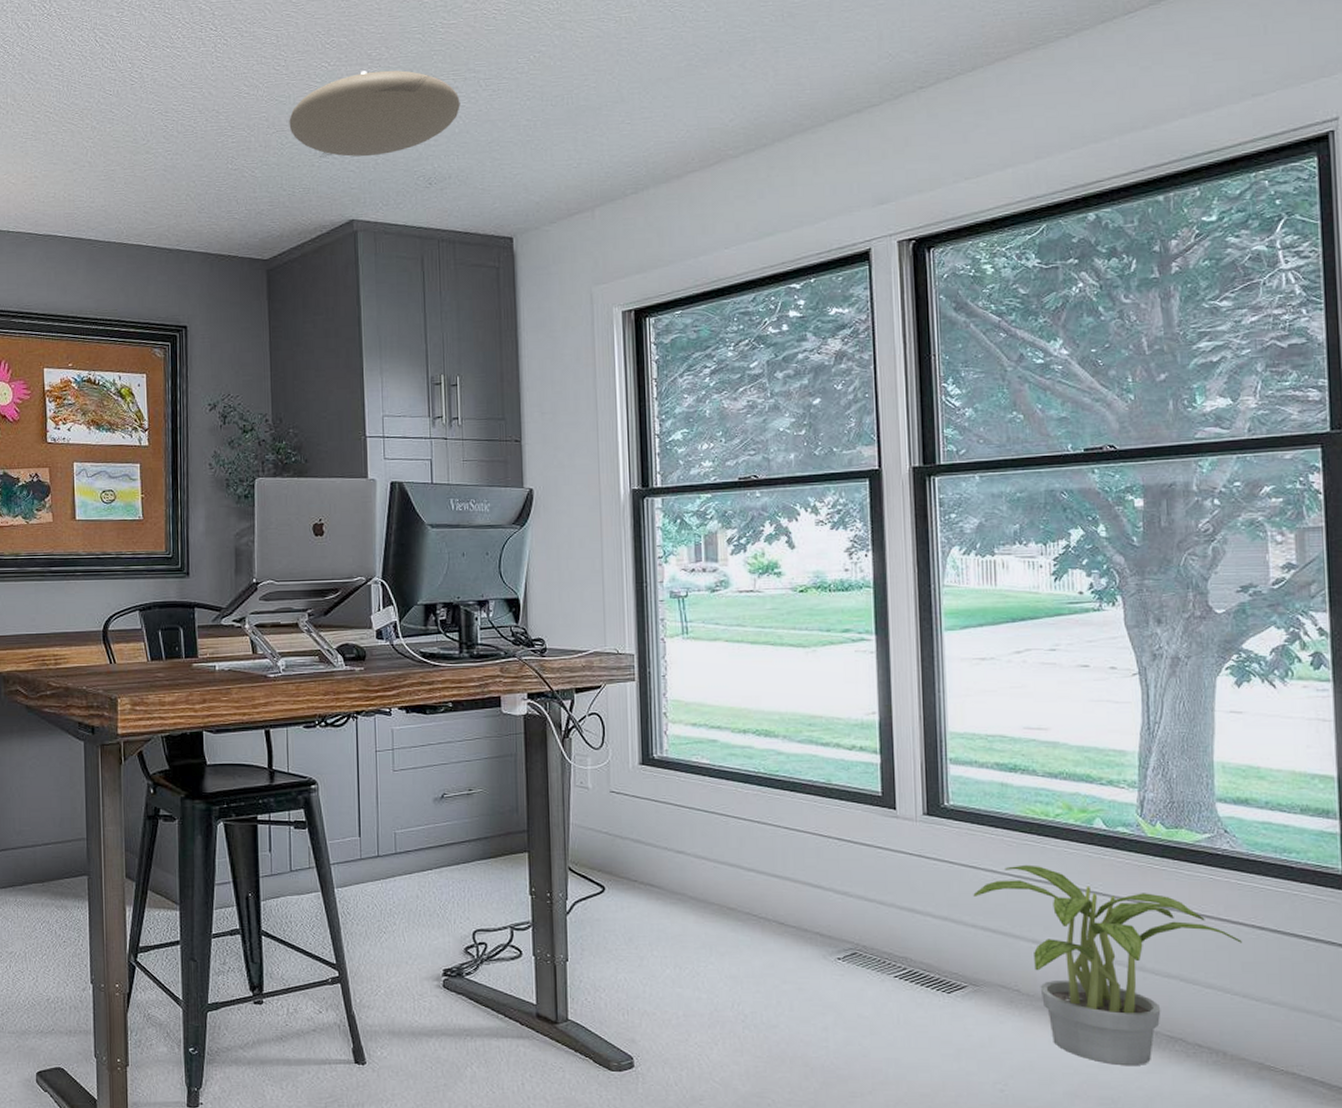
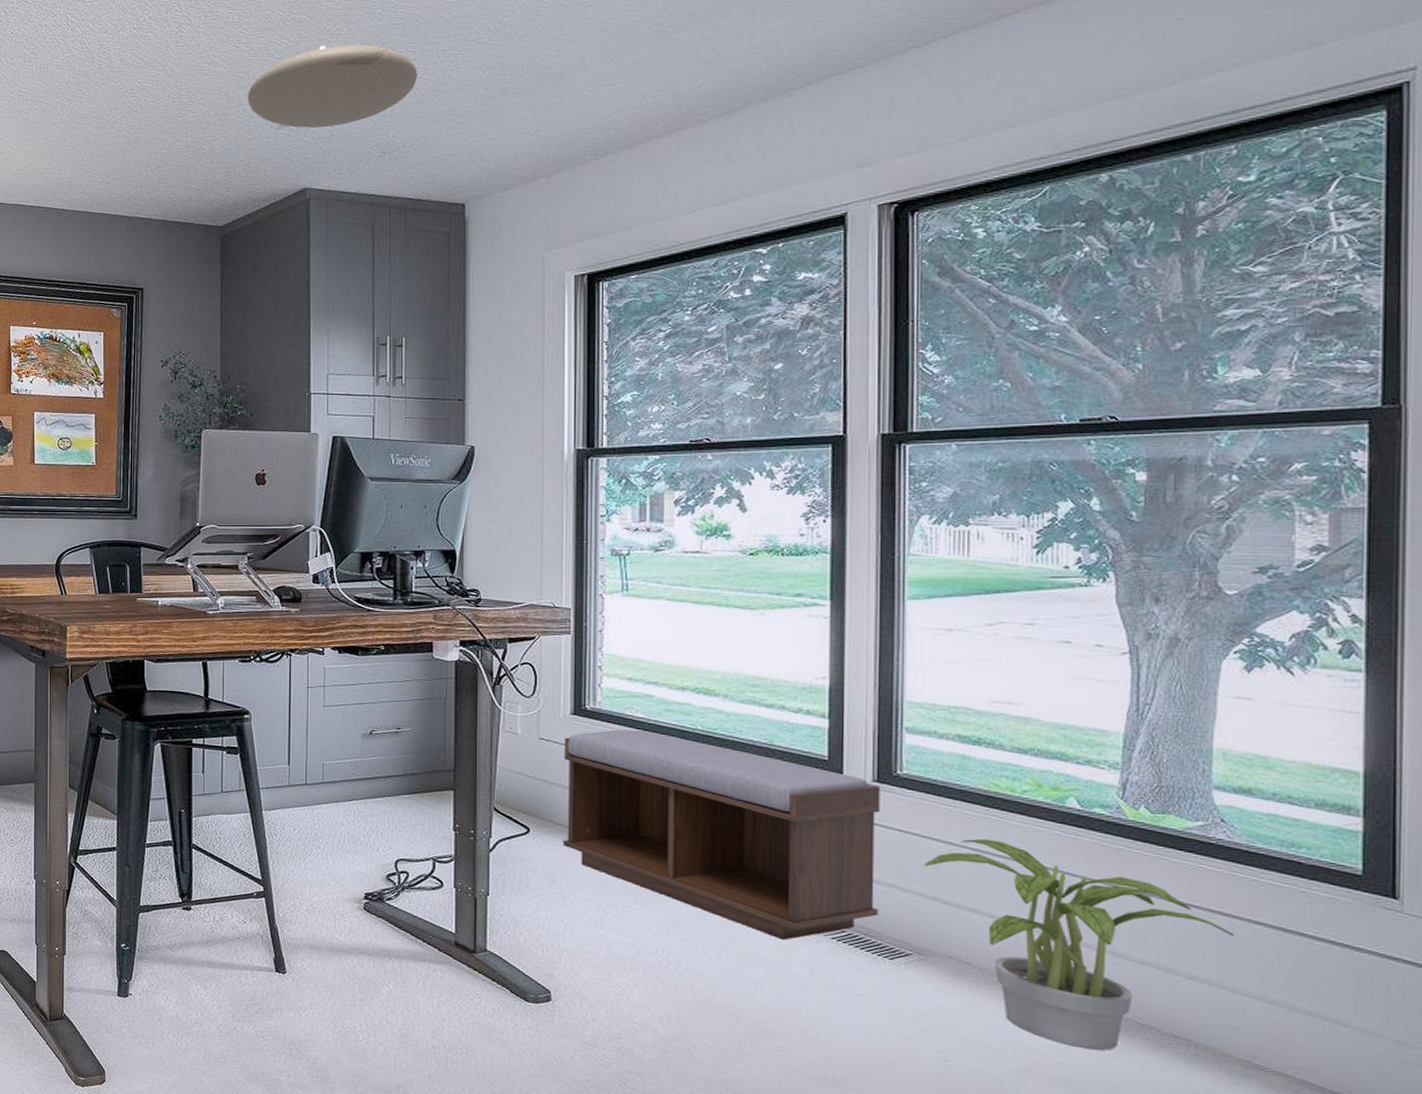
bench: none [635,777,935,983] -> present [562,729,880,940]

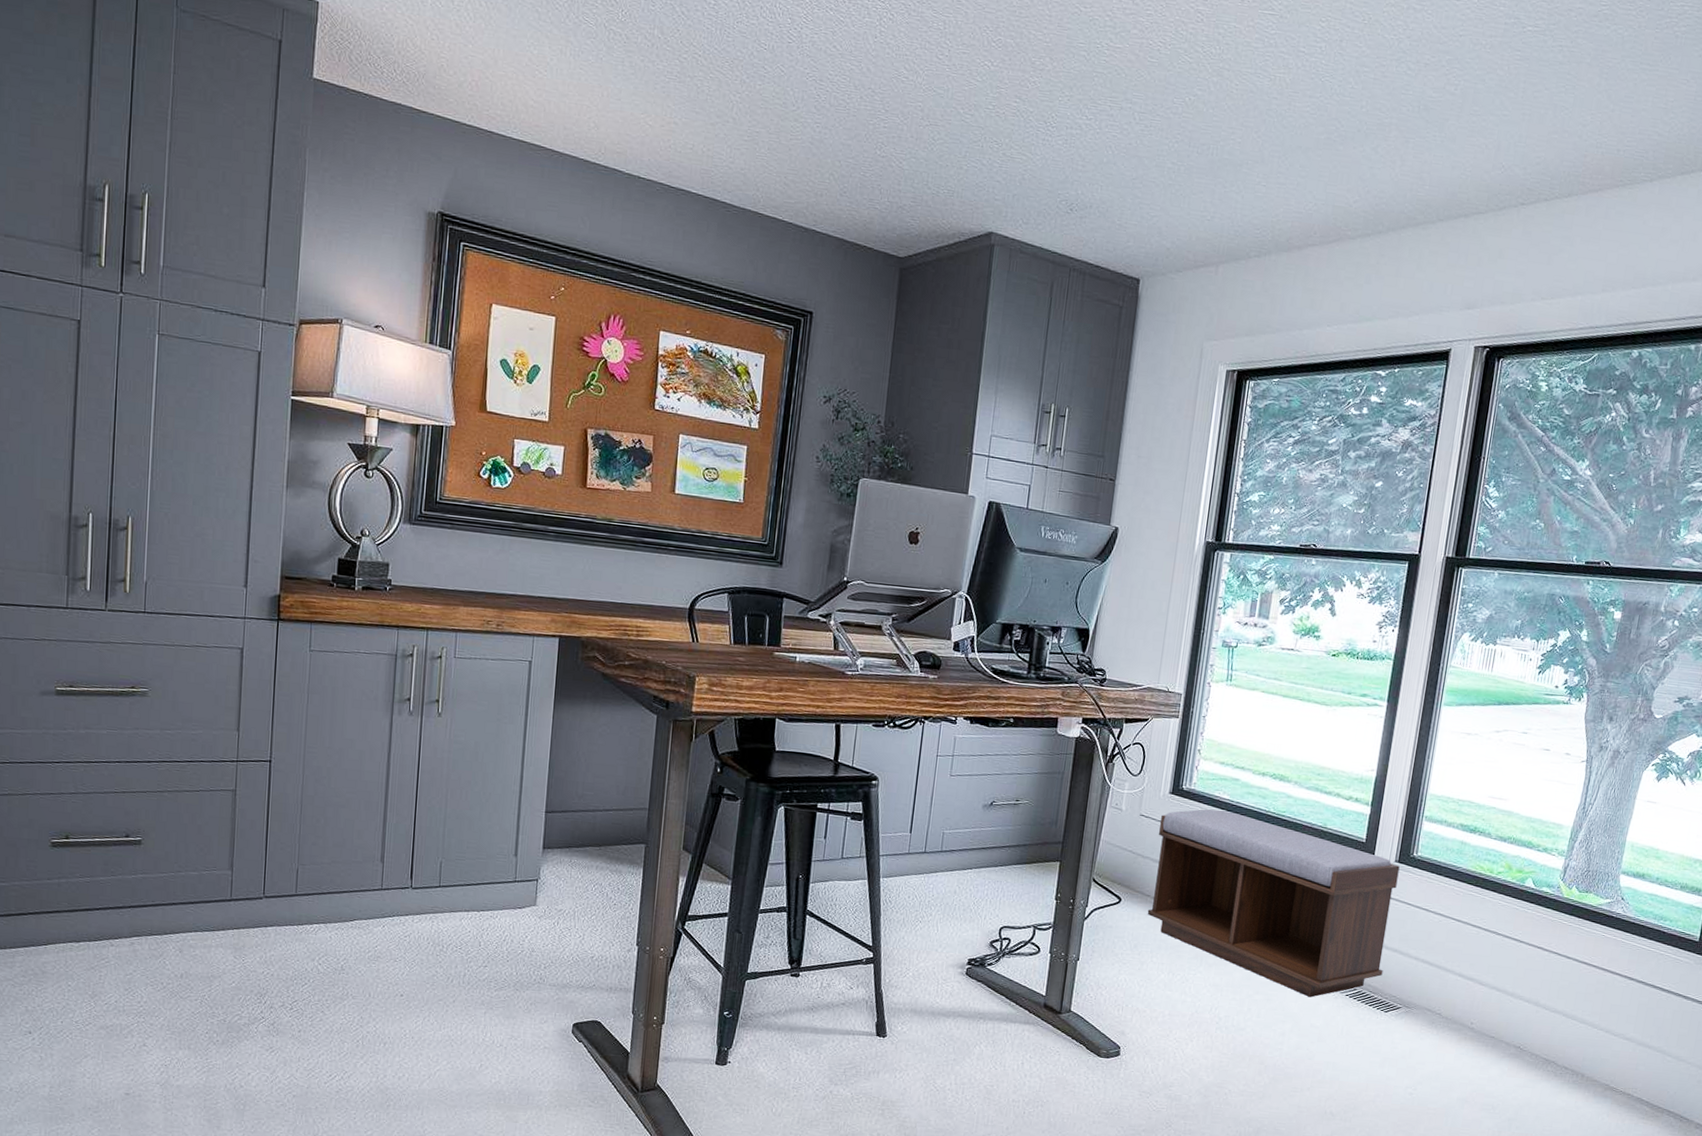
ceiling light: present [247,44,418,130] -> none [943,78,1113,171]
potted plant: present [924,838,1234,1050] -> none [1421,911,1615,1081]

